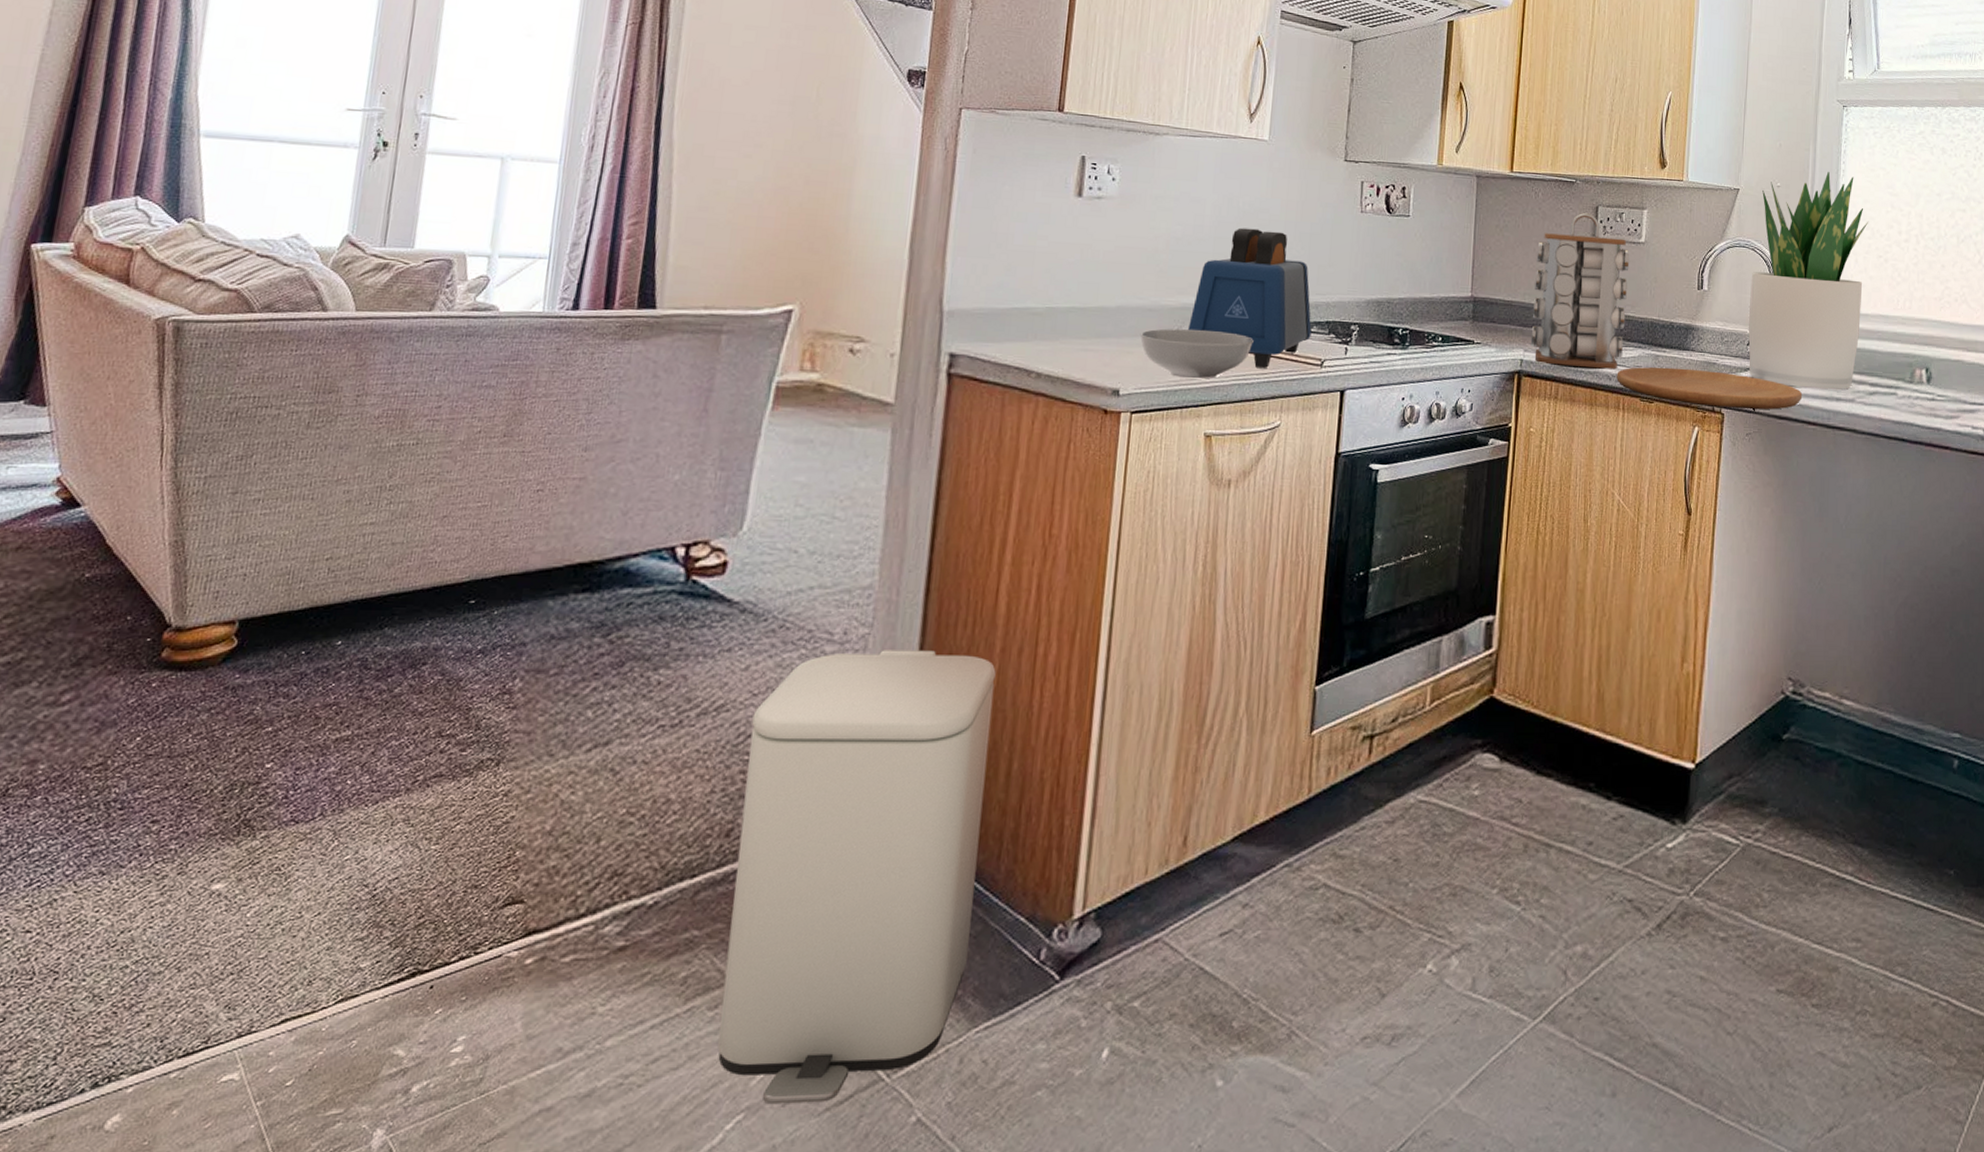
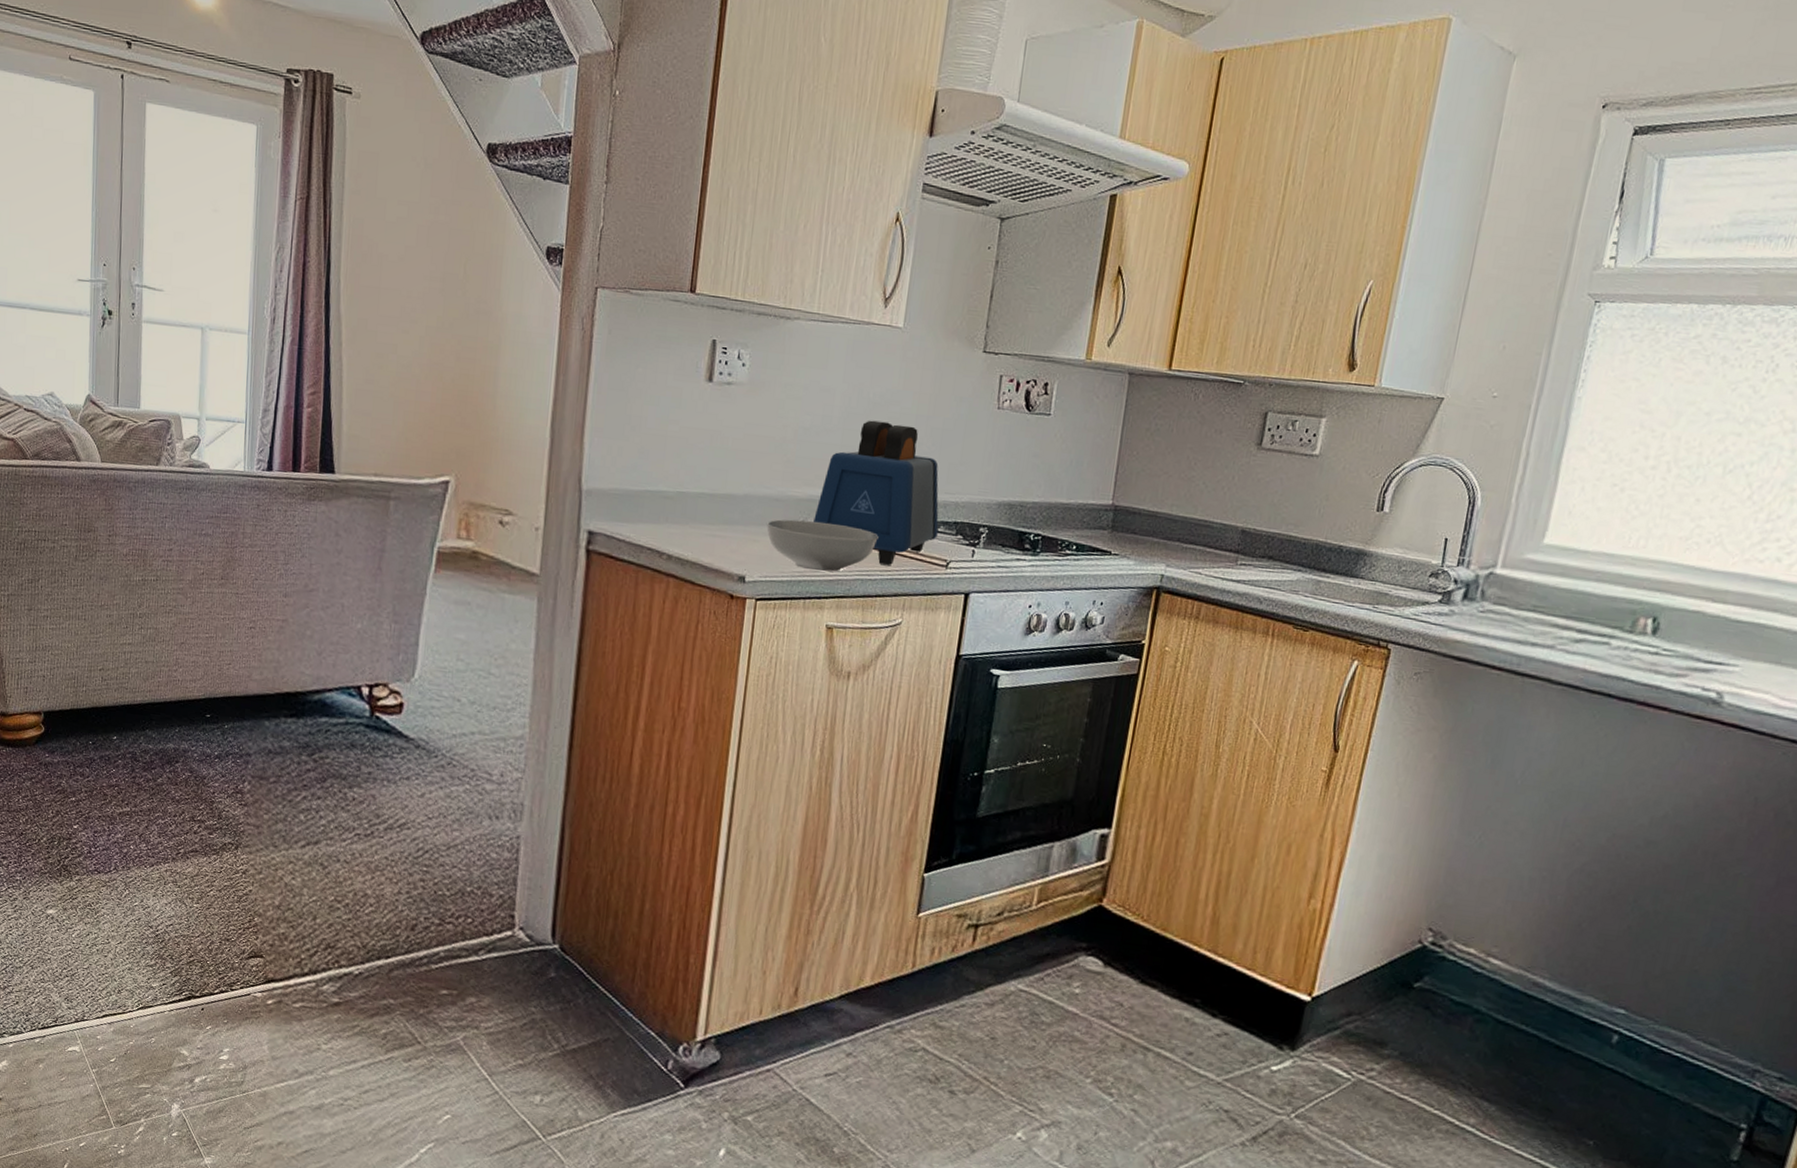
pedal bin: present [717,650,996,1105] -> none [411,791,631,1147]
spice rack: present [1530,213,1630,370] -> none [1173,419,1299,593]
cutting board: present [1616,366,1803,410] -> none [1268,591,1490,650]
planter: present [1748,171,1869,391] -> none [1427,380,1608,635]

